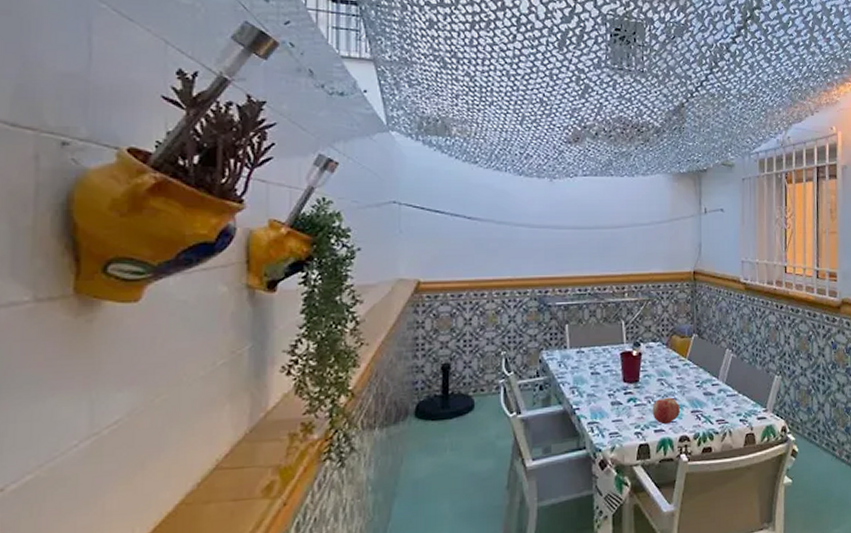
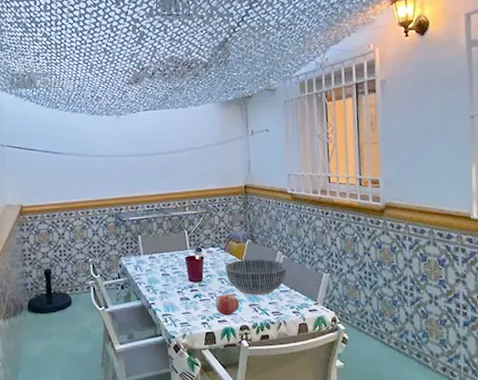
bowl: none [666,357,736,400] -> present [225,259,287,296]

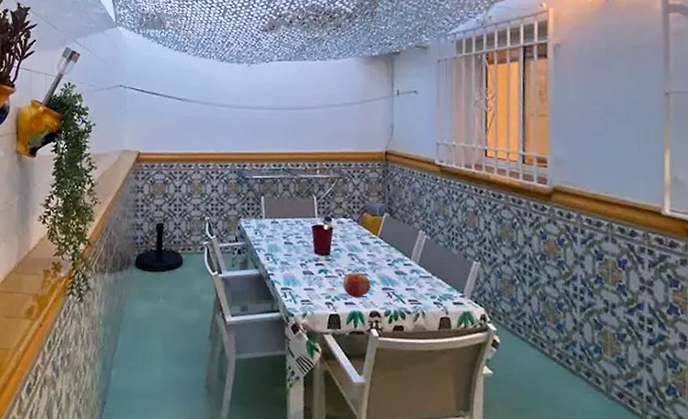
bowl: present [225,259,287,296] -> none [356,236,430,279]

